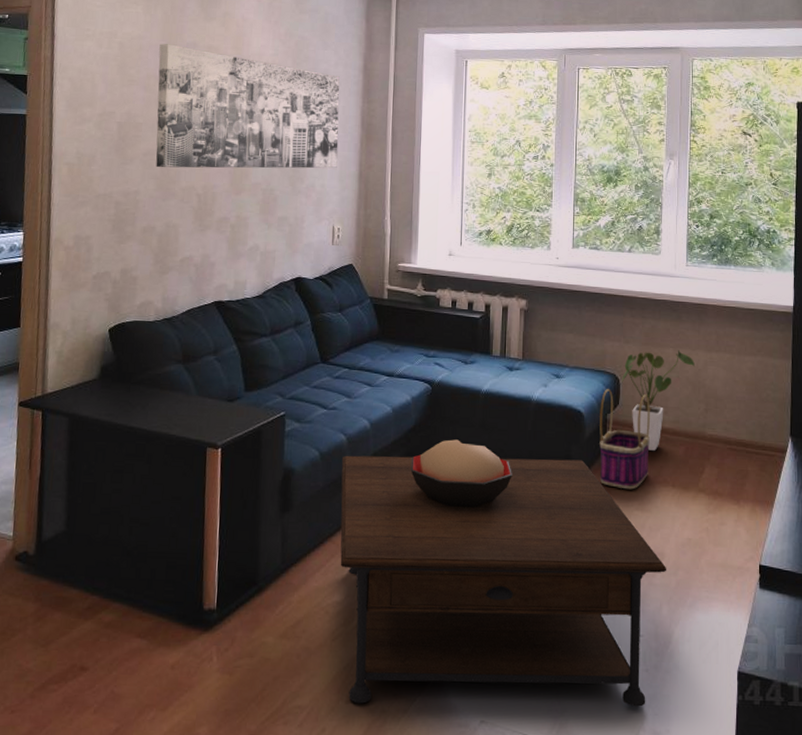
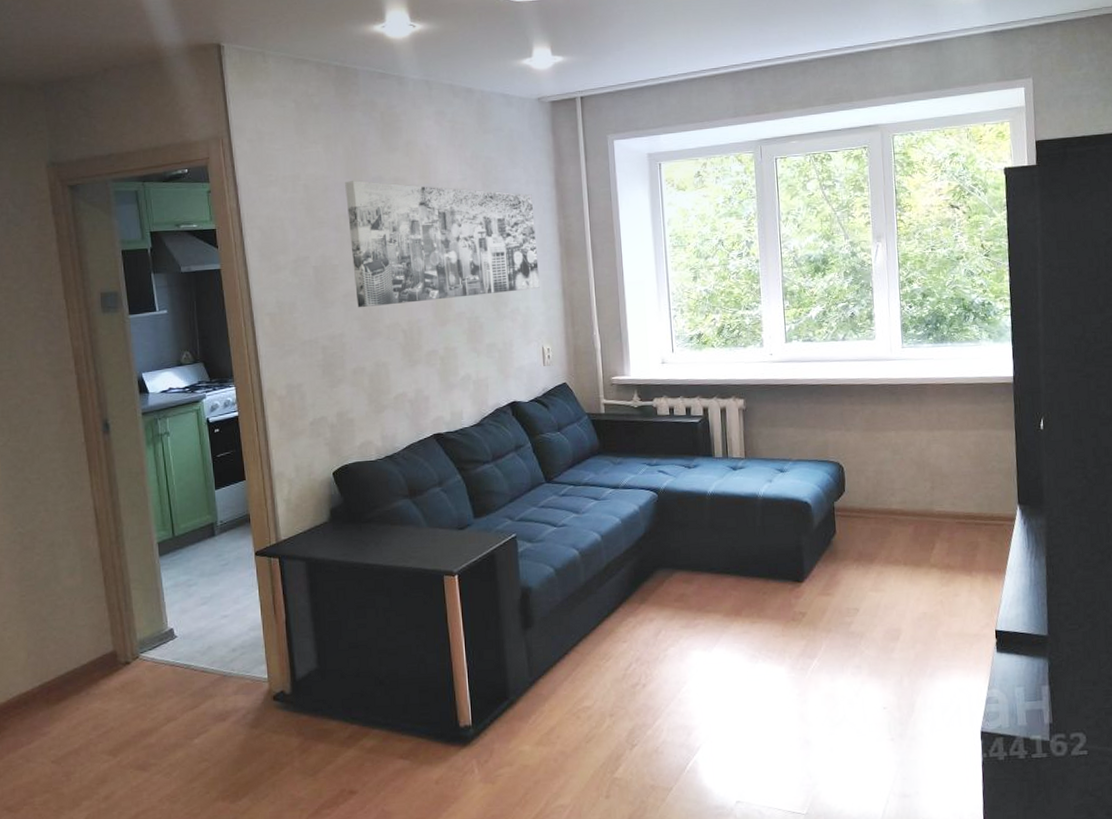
coffee table: present [340,455,667,707] -> none [576,549,905,798]
decorative bowl: present [410,439,512,508] -> none [644,542,746,607]
basket: present [599,389,650,490] -> none [826,478,880,573]
house plant: present [621,350,695,451] -> none [846,432,918,533]

